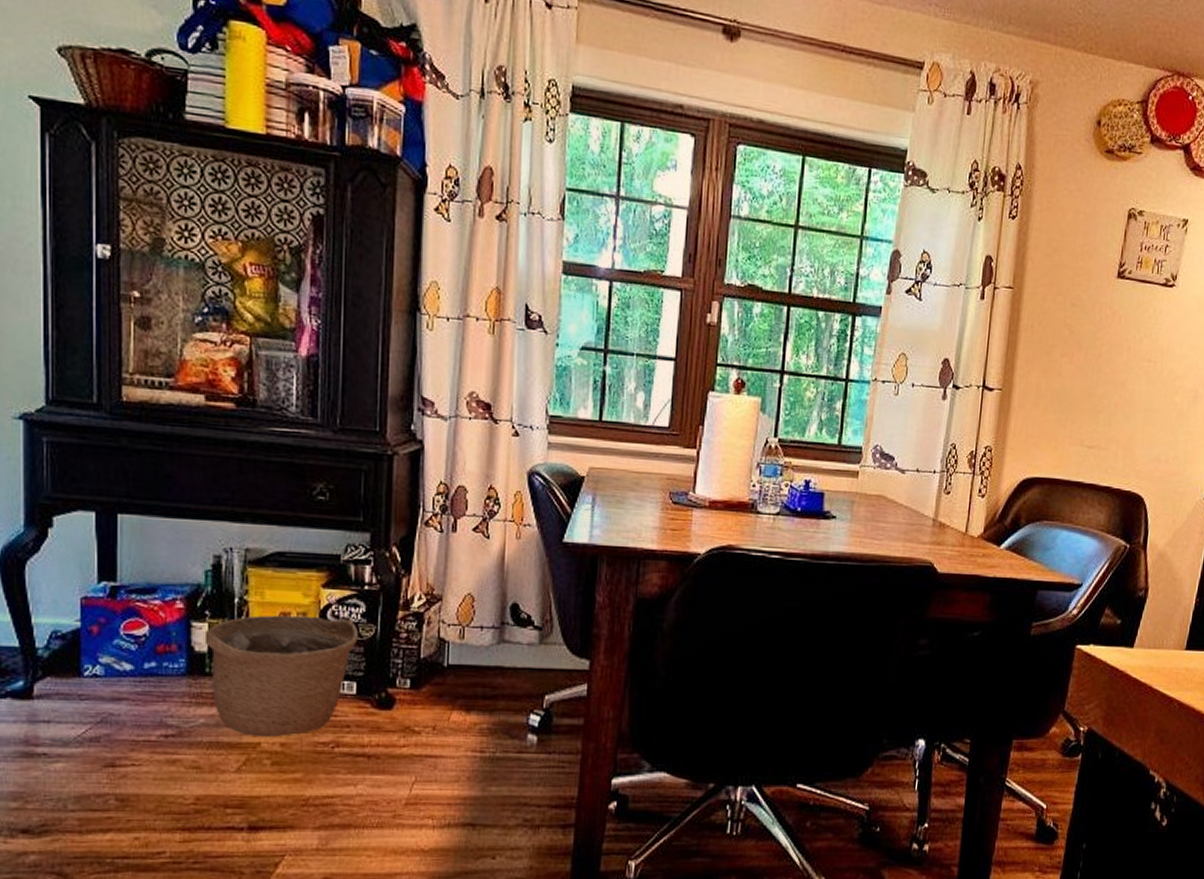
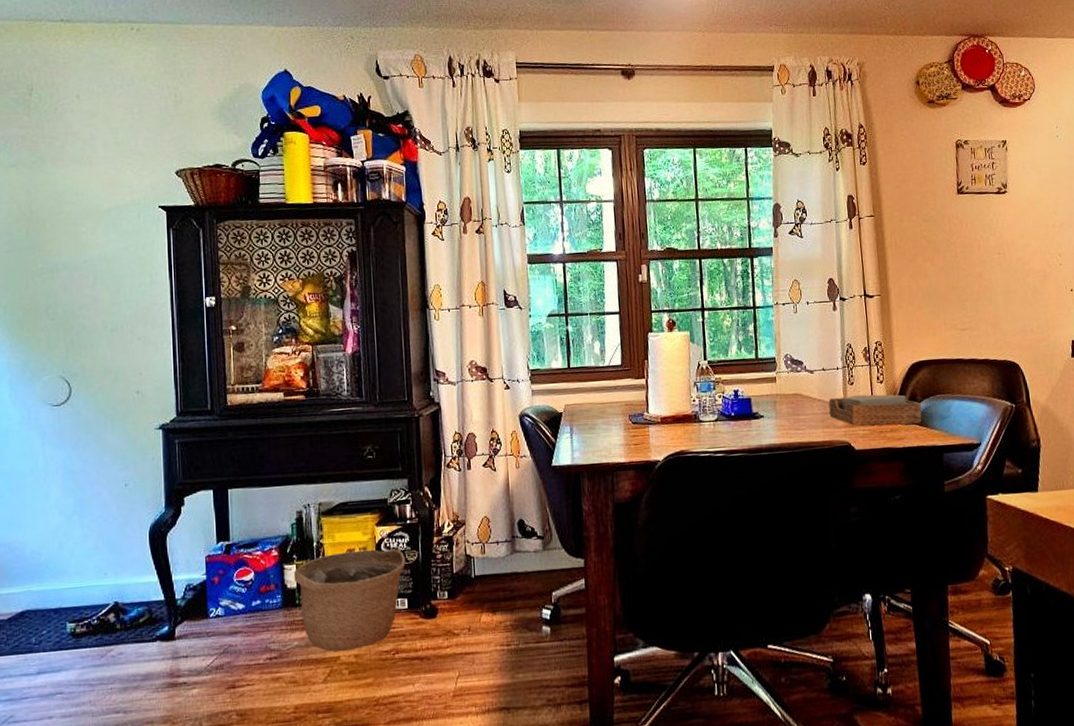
napkin holder: none [915,506,1024,553] -> present [828,394,922,427]

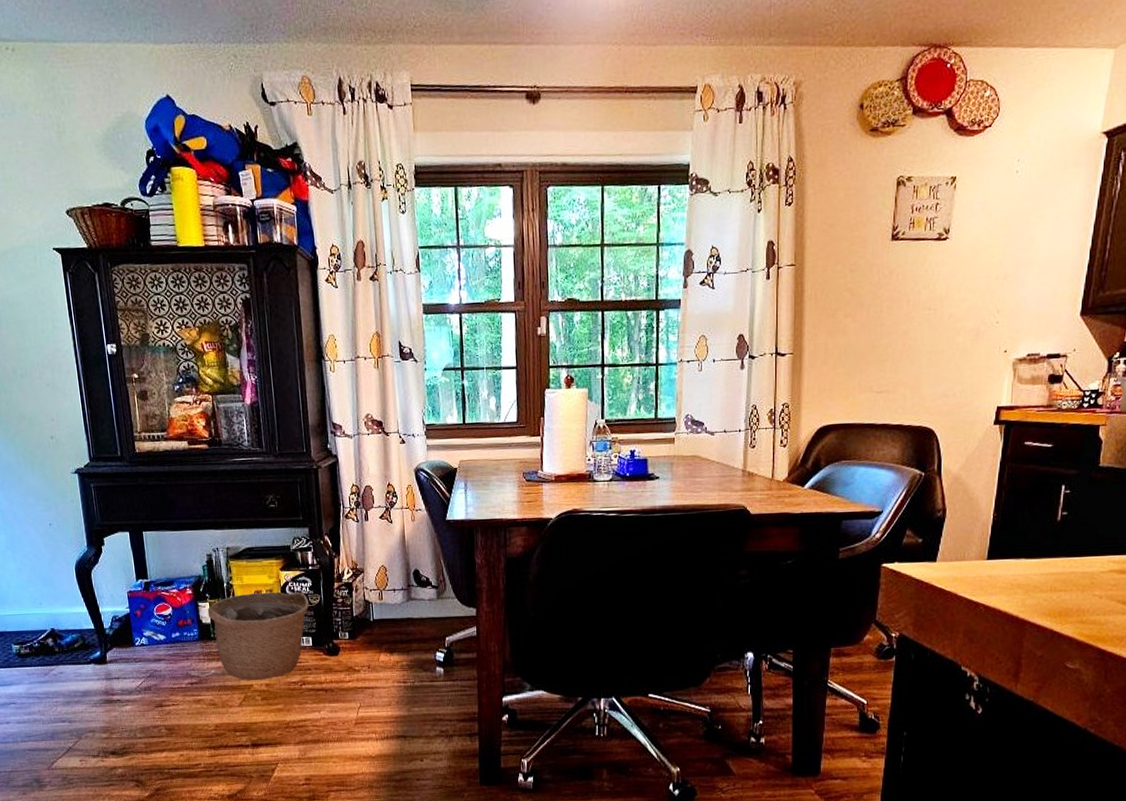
napkin holder: present [828,394,922,427] -> none [727,458,824,491]

